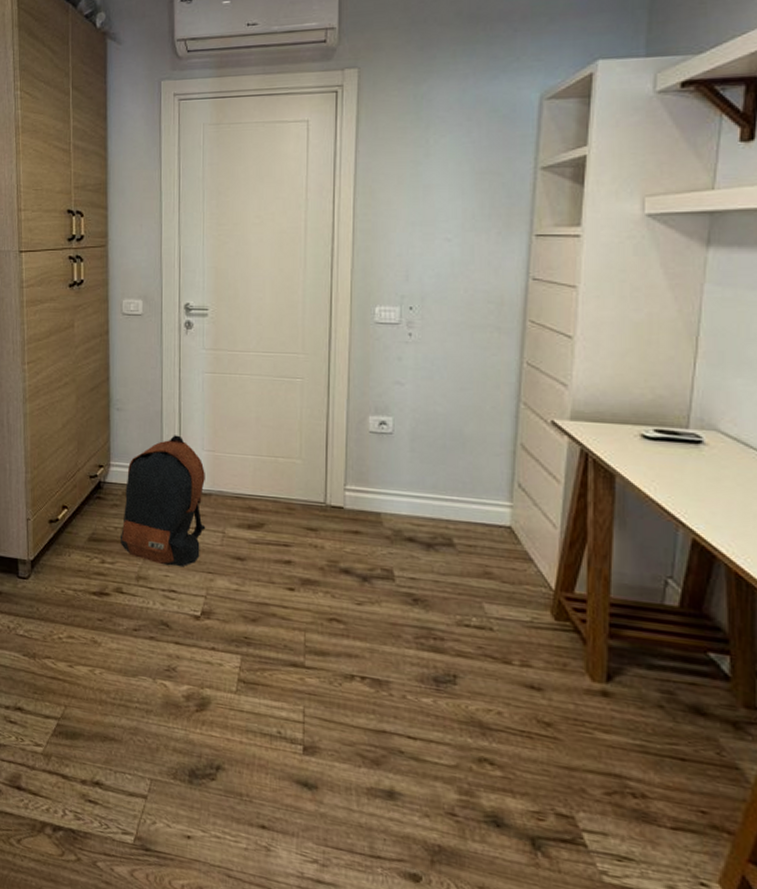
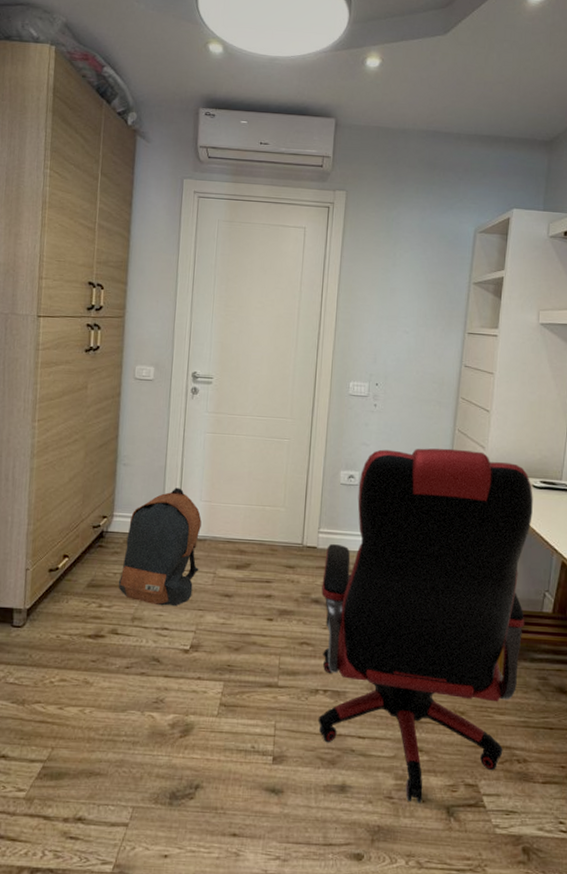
office chair: none [352,386,644,828] -> present [318,448,533,803]

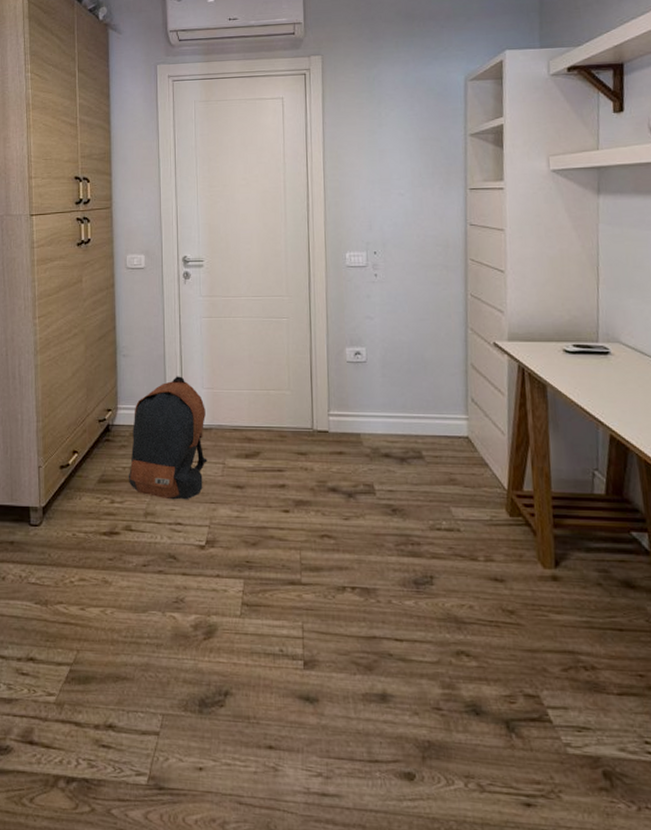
office chair: present [318,448,533,803] -> none [338,315,574,716]

